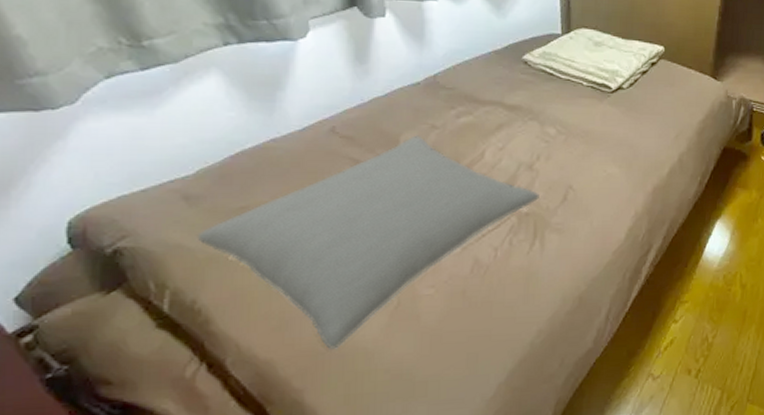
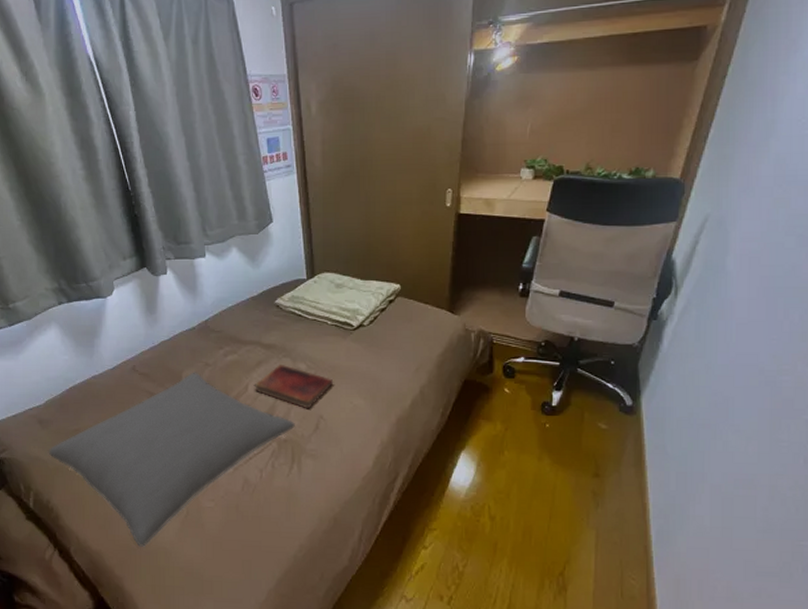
diary: none [491,127,587,179] -> present [254,364,334,409]

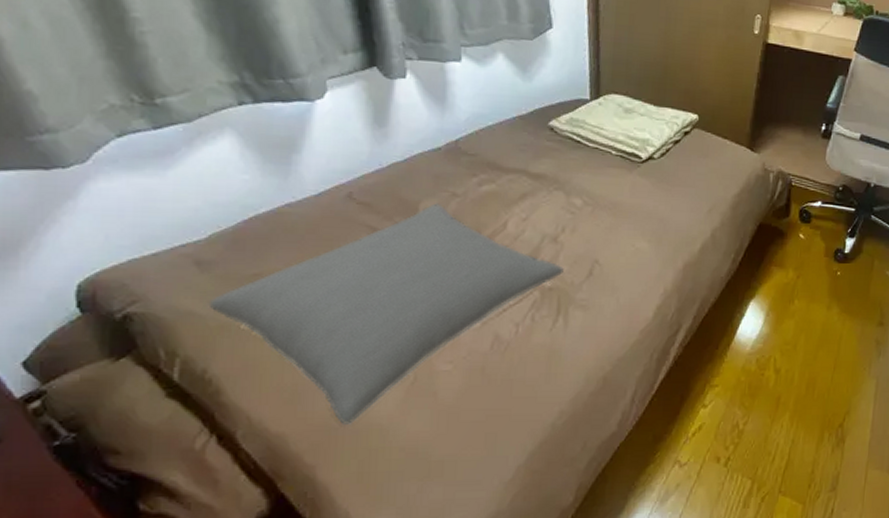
diary: present [254,364,334,409] -> none [514,197,614,252]

